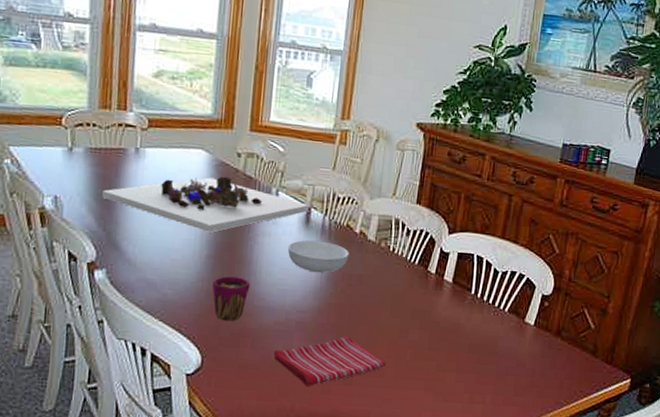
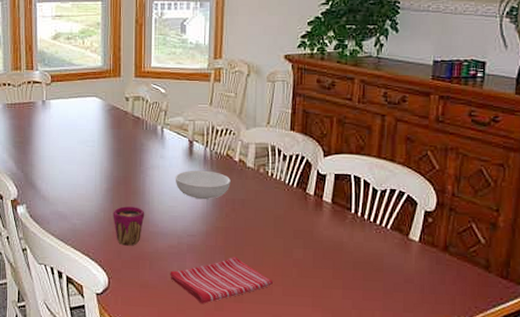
flower arrangement: present [102,176,310,233] -> none [19,119,192,169]

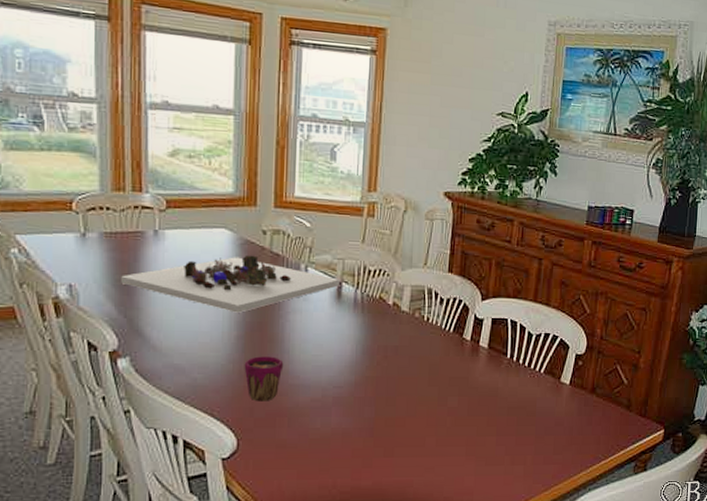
flower arrangement: none [19,119,192,169] -> present [121,255,341,313]
dish towel: present [170,257,273,304] -> none [312,408,426,461]
serving bowl: present [175,170,231,200] -> none [320,314,383,347]

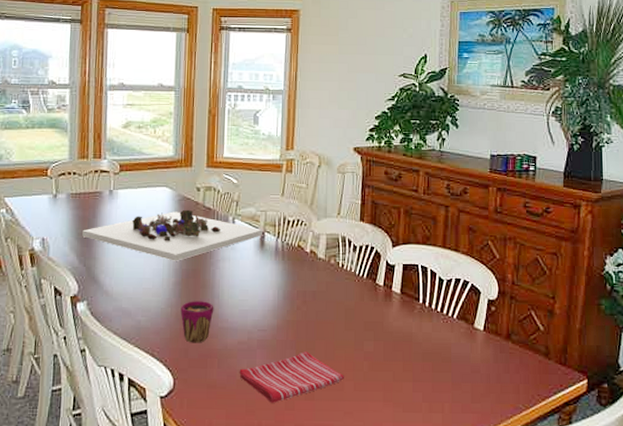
dish towel: none [312,408,426,461] -> present [239,351,344,403]

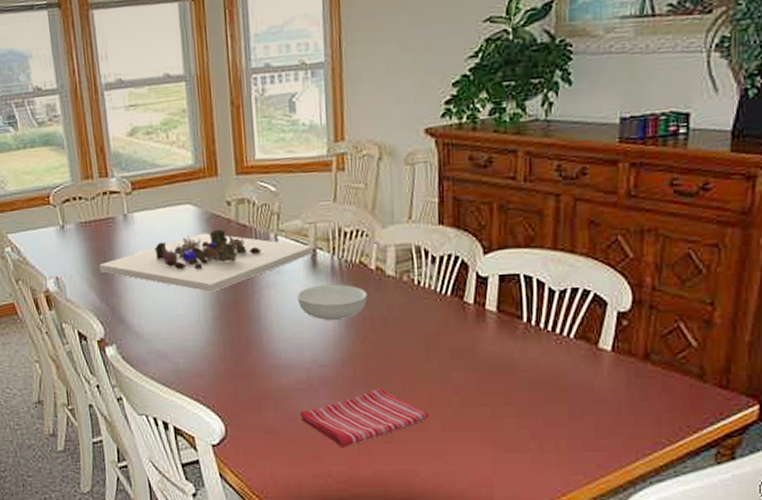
cup: present [180,301,214,343] -> none [223,336,263,385]
serving bowl: none [245,262,302,292] -> present [296,284,367,321]

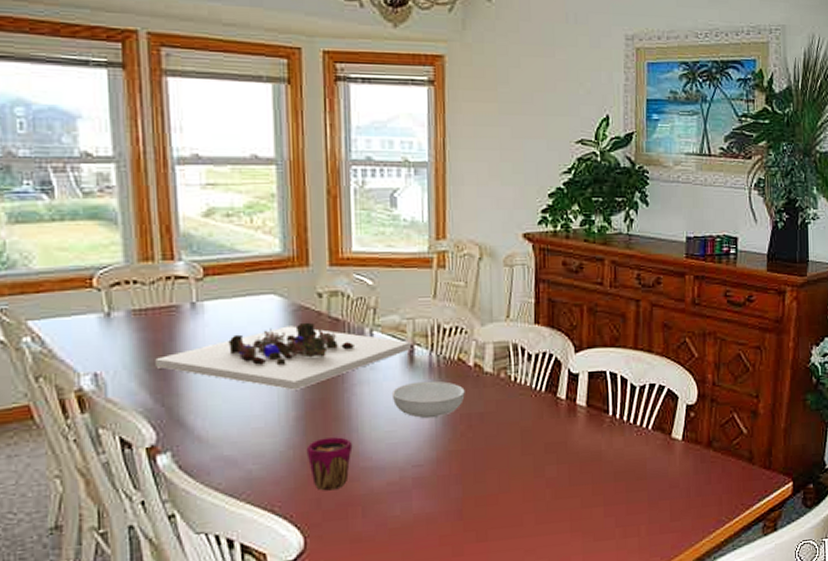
cup: none [223,336,263,385] -> present [306,437,353,491]
dish towel: present [300,388,429,447] -> none [391,485,523,551]

